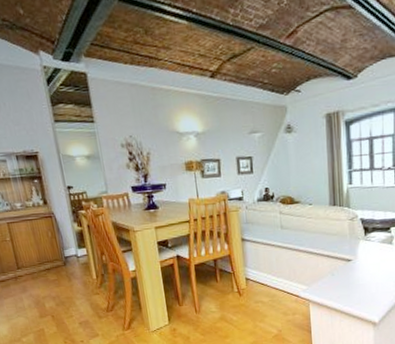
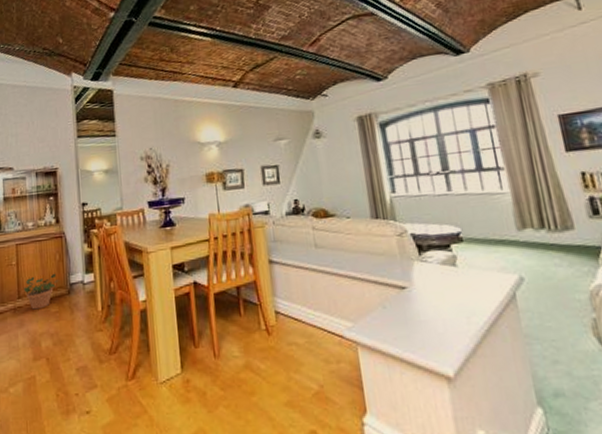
potted plant: none [21,248,54,278] -> present [24,273,58,310]

